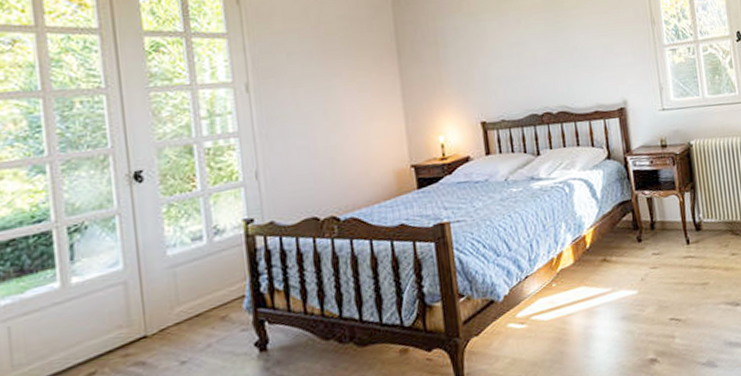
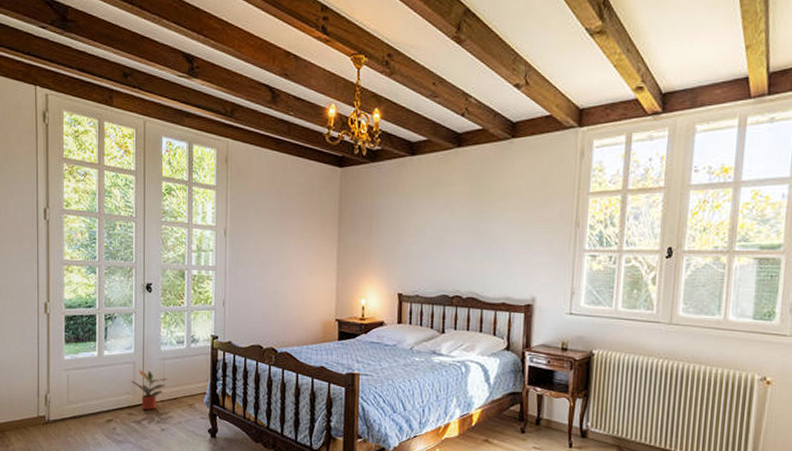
potted plant: none [123,287,183,345] -> present [131,370,168,411]

